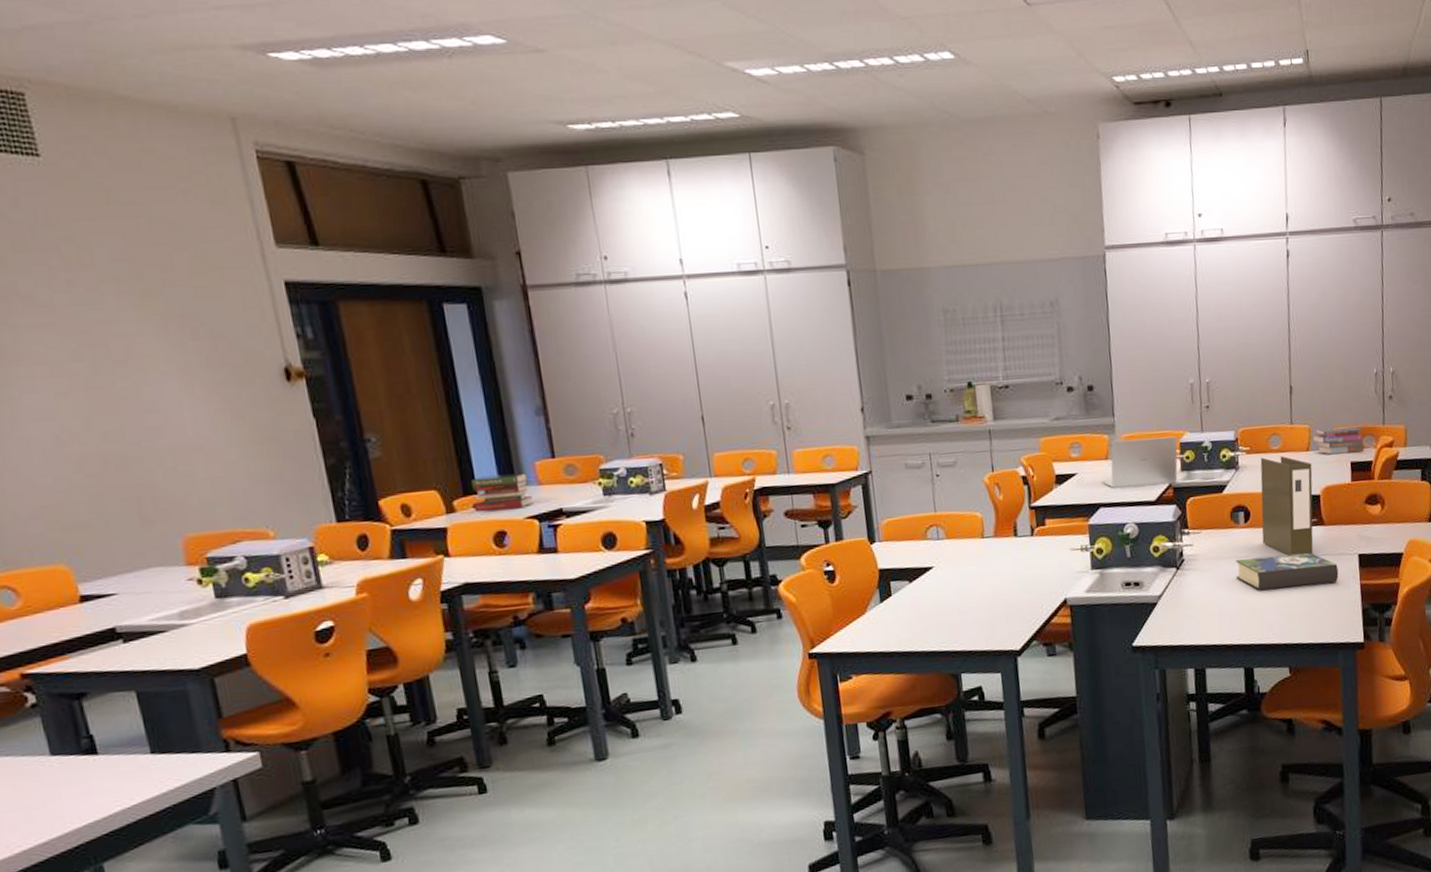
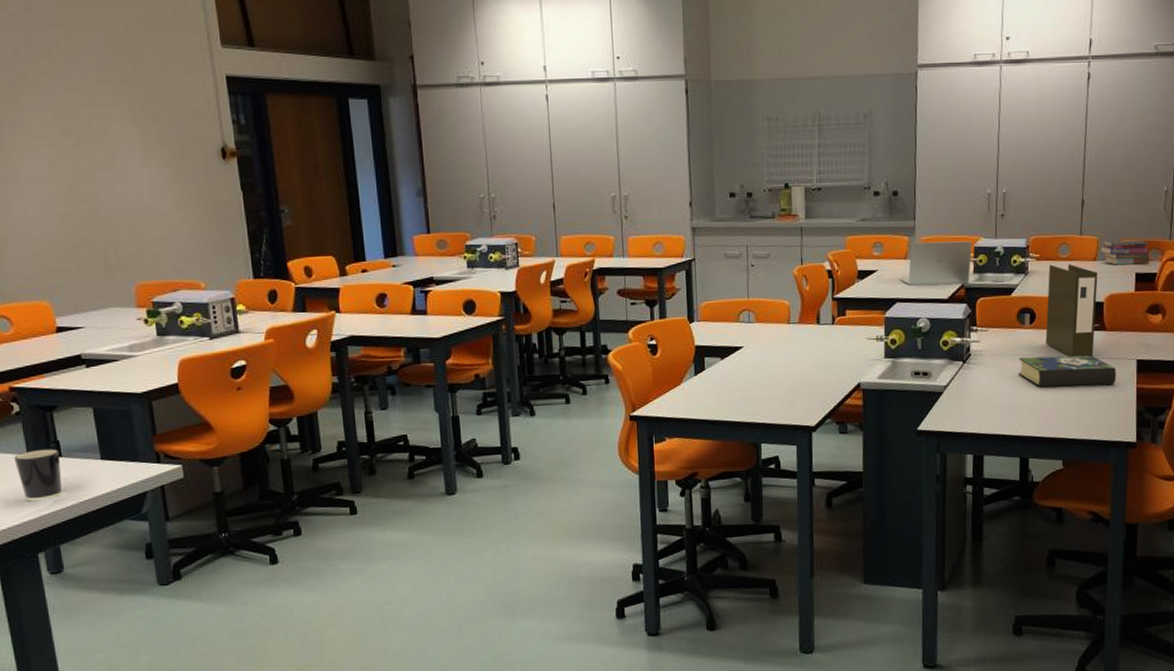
mug: none [32,745,102,813] -> present [14,448,63,502]
books: present [471,472,534,513] -> none [362,245,411,277]

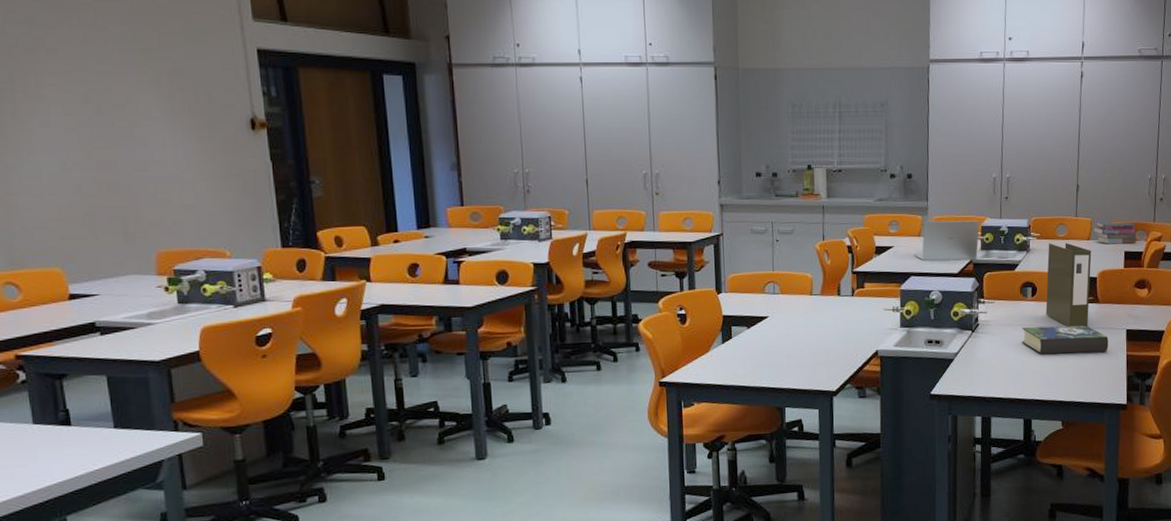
mug: present [14,448,63,502] -> none [18,417,71,472]

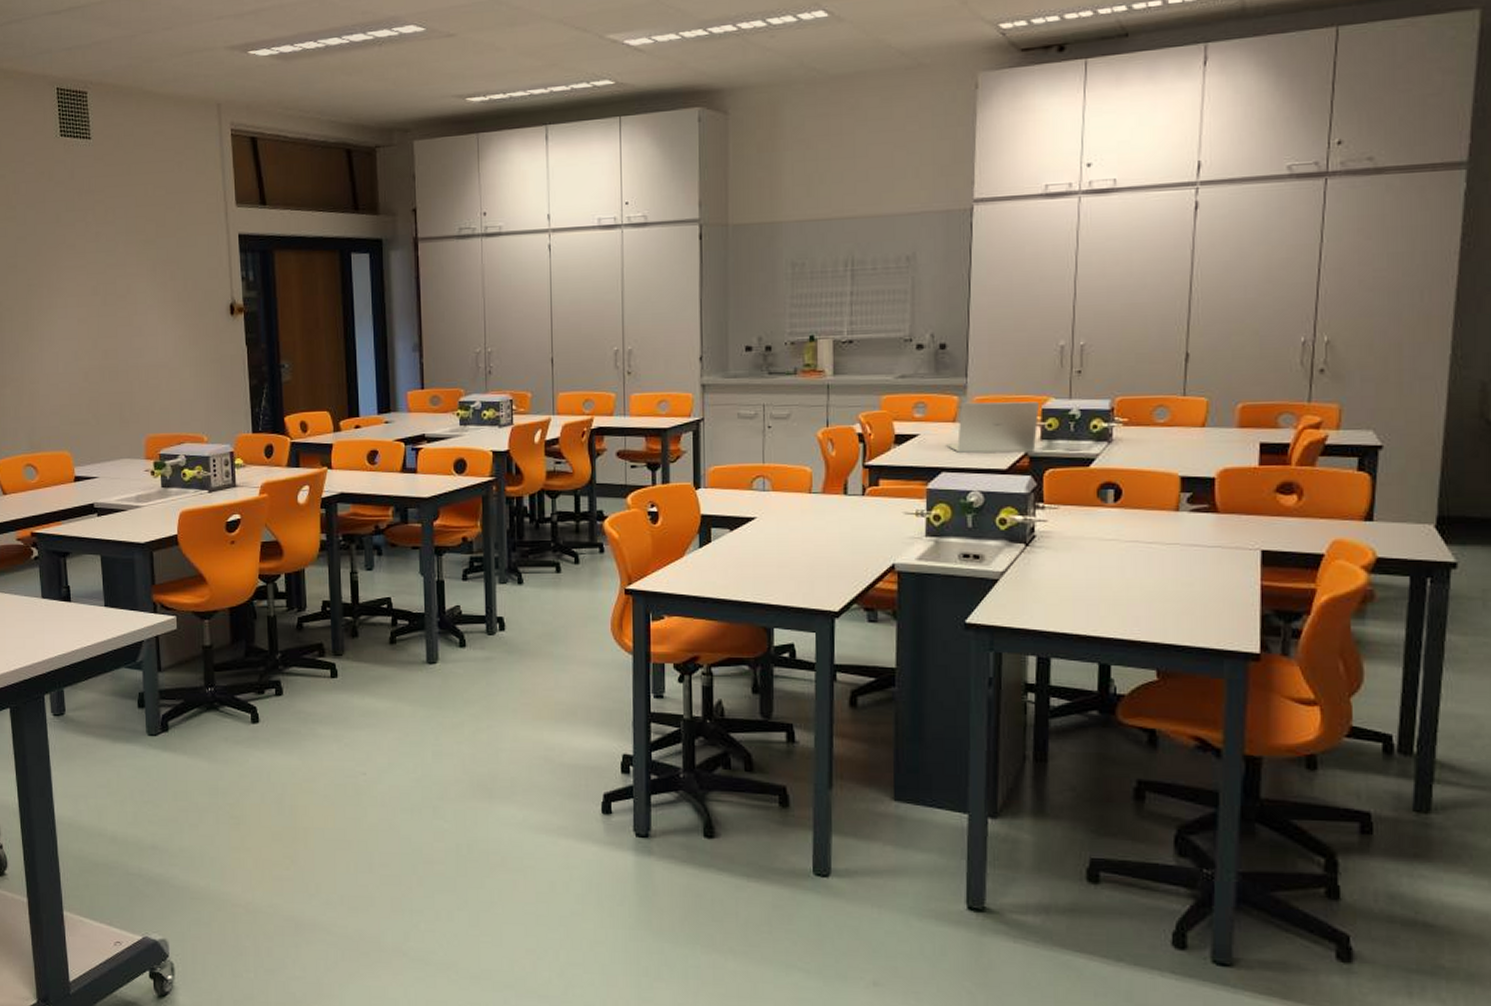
book: present [1022,325,1109,355] -> none [1098,542,1232,581]
binder: present [1046,242,1092,327] -> none [1135,430,1207,545]
books: present [1094,222,1137,244] -> none [1212,402,1280,433]

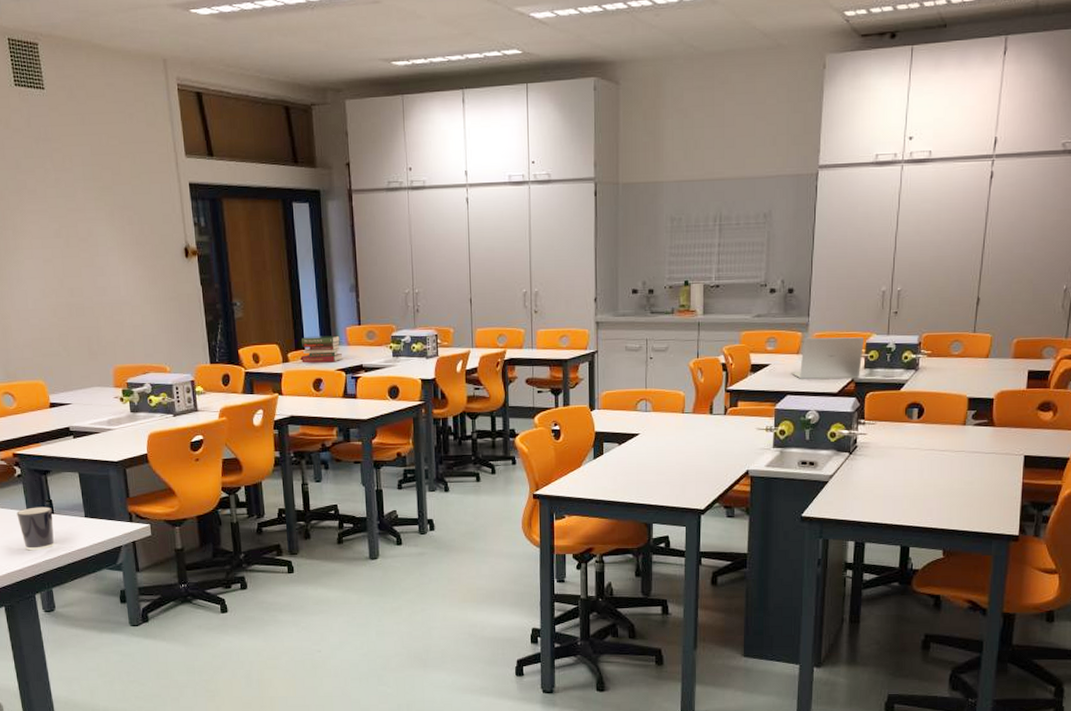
mug: none [30,593,70,644] -> present [16,507,55,551]
books: none [355,401,403,433] -> present [301,335,343,363]

